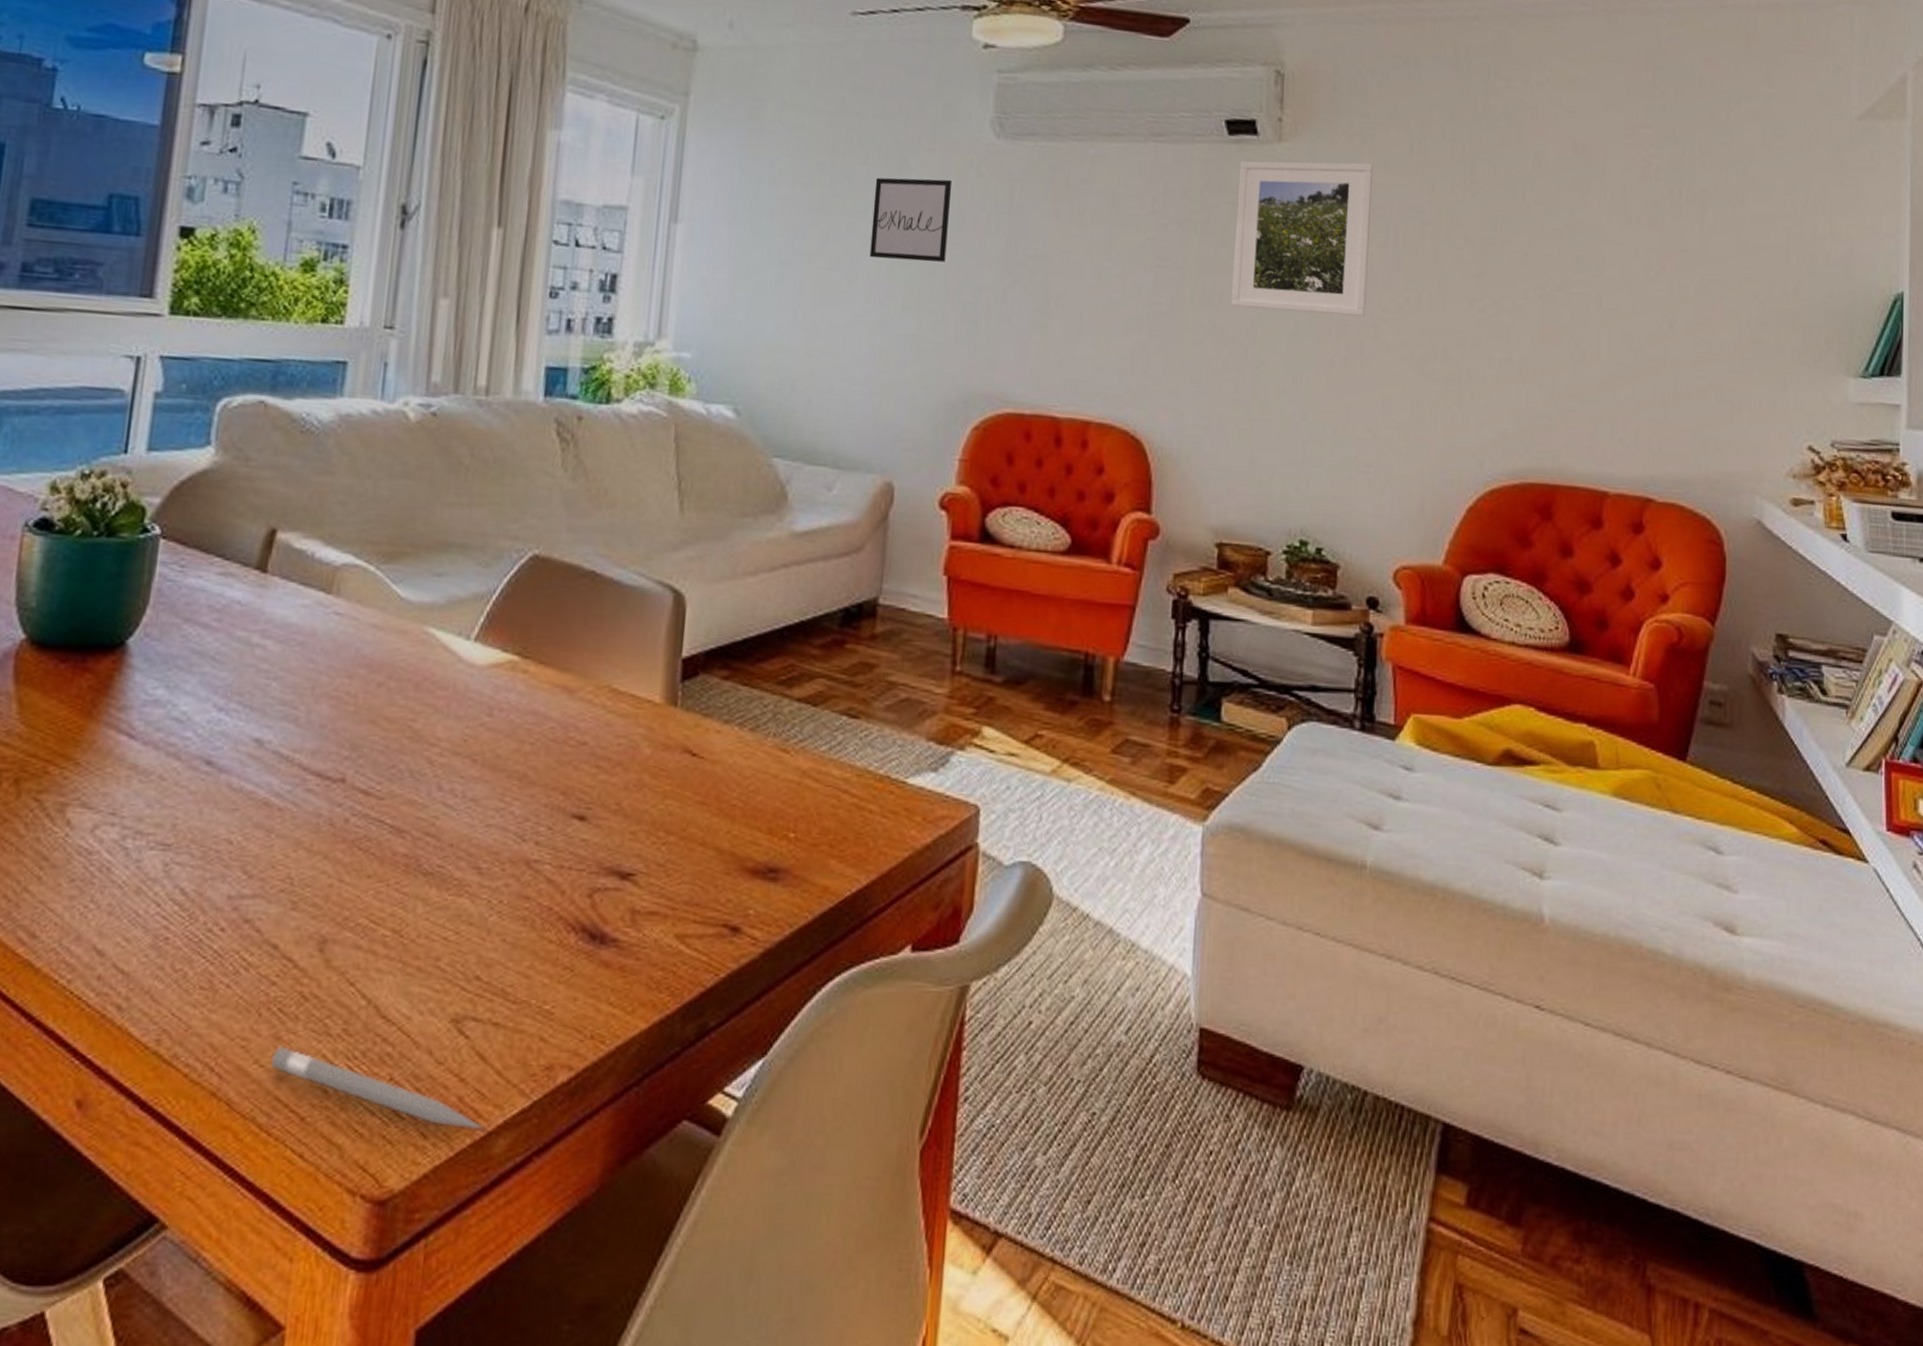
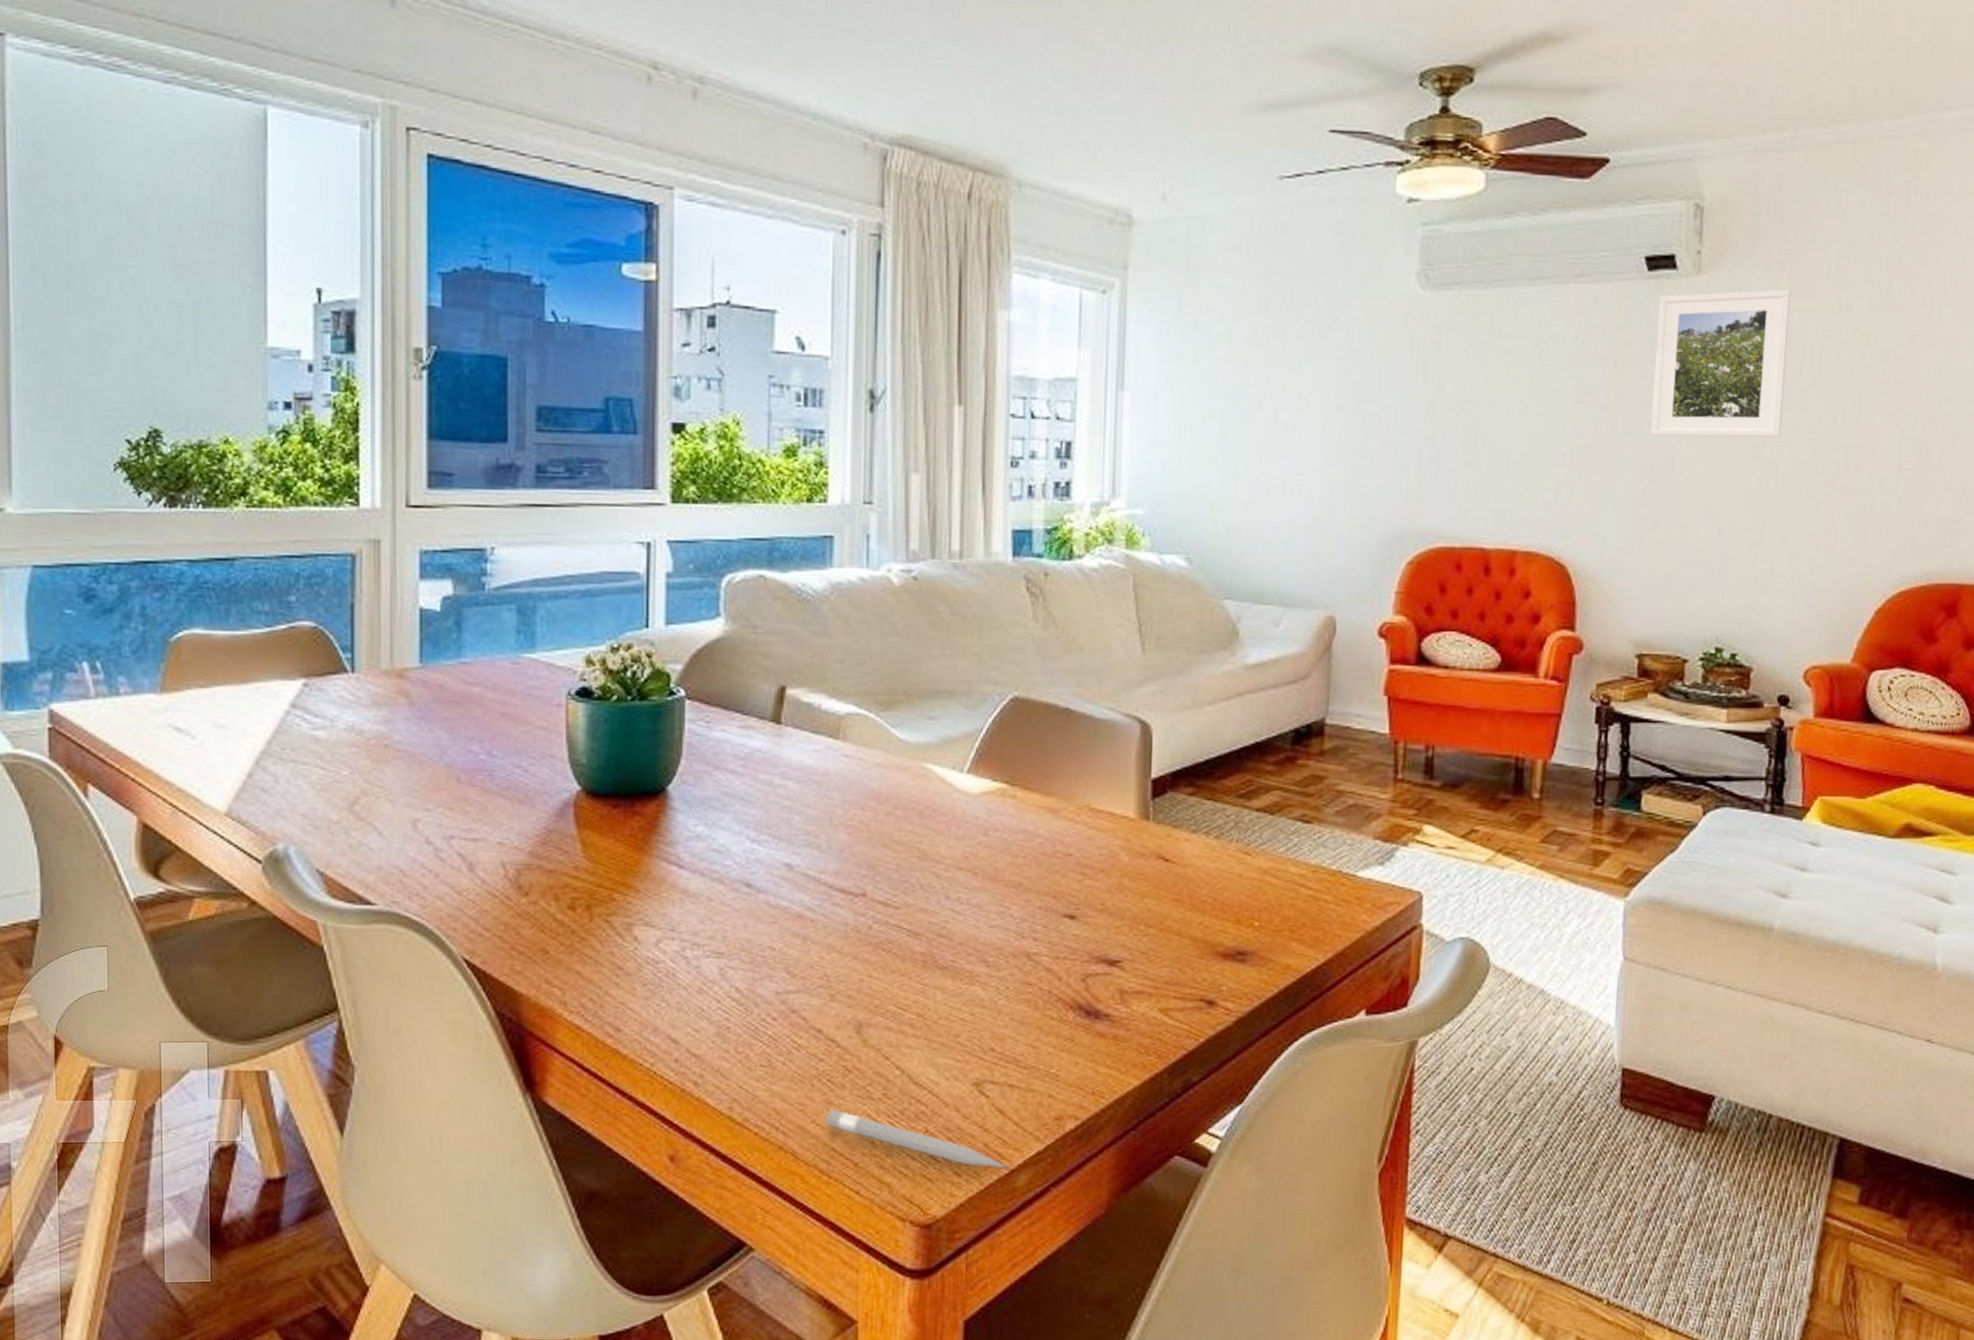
wall art: present [869,177,953,262] -> none [1305,333,1381,412]

